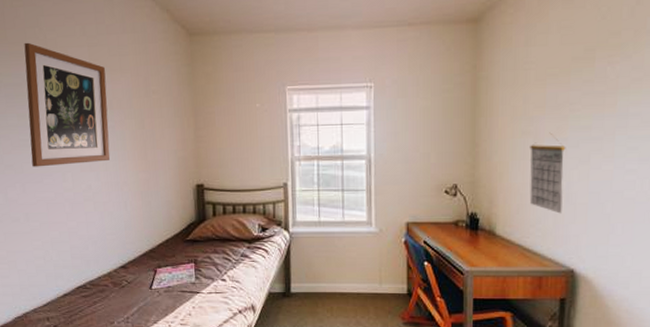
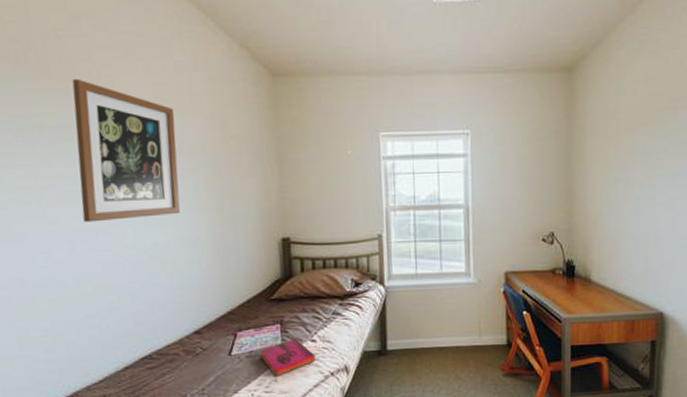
hardback book: none [176,277,225,311] -> present [260,338,316,377]
calendar: present [529,132,566,214] -> none [621,180,654,259]

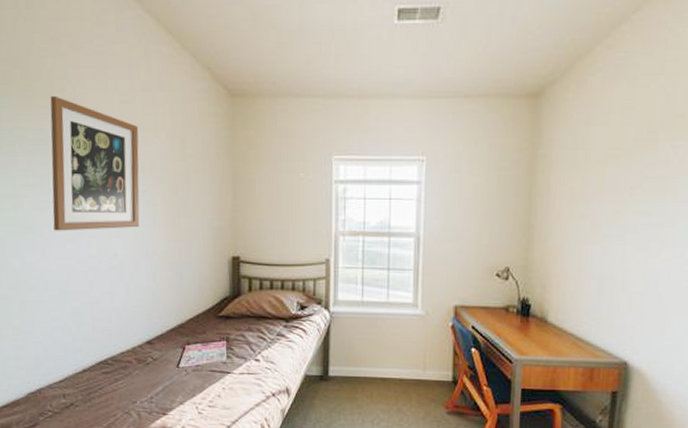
hardback book: present [260,338,316,377] -> none [206,356,258,392]

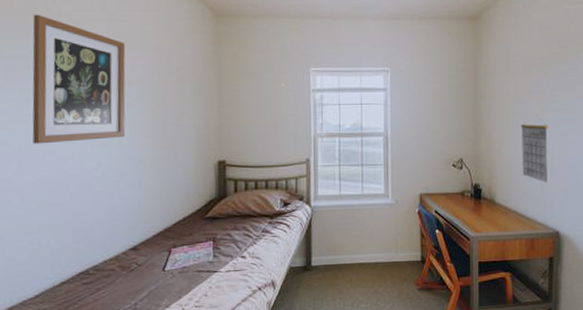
calendar: none [584,216,624,303] -> present [521,113,549,183]

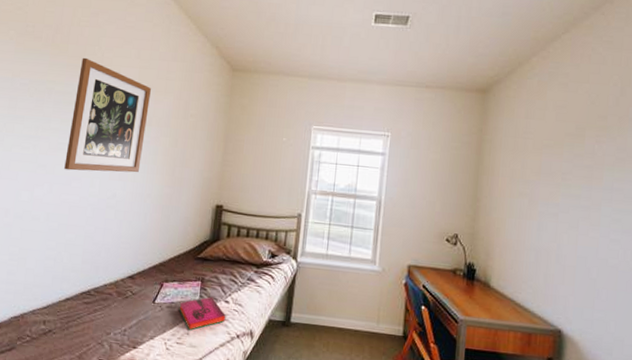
hardback book: none [192,254,245,292] -> present [179,296,226,330]
calendar: present [521,113,549,183] -> none [523,196,558,274]

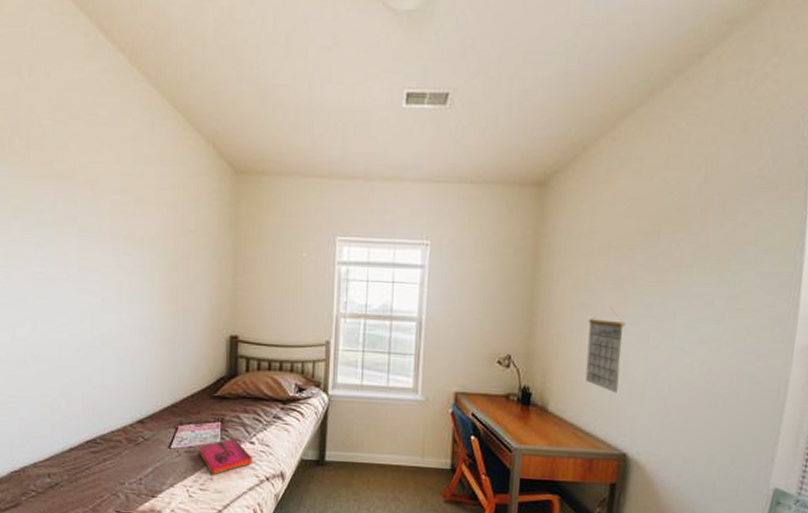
wall art: present [64,57,151,173] -> none [46,165,139,304]
calendar: none [523,196,558,274] -> present [585,307,626,393]

